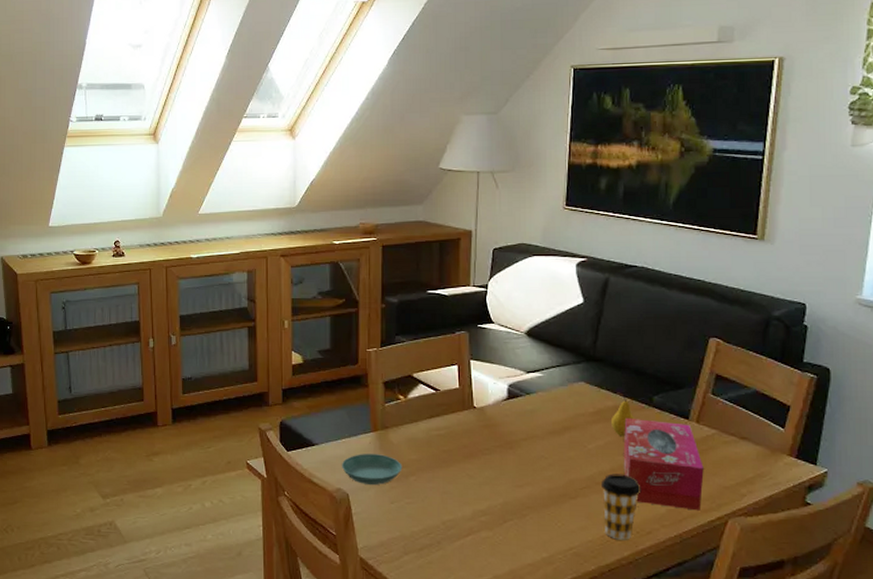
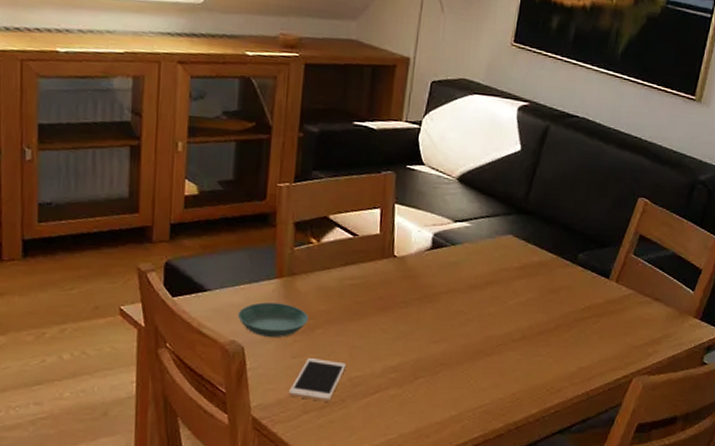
cell phone: none [389,503,439,544] -> present [288,358,346,402]
coffee cup: present [602,474,641,540] -> none [516,331,556,398]
fruit: present [610,392,635,437] -> none [534,248,558,294]
tissue box: present [623,417,704,511] -> none [541,274,617,369]

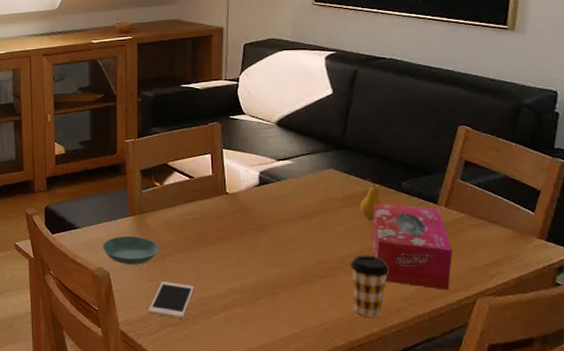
coffee cup: none [516,331,556,398] -> present [351,255,390,317]
fruit: none [534,248,558,294] -> present [359,178,384,221]
tissue box: none [541,274,617,369] -> present [372,202,453,291]

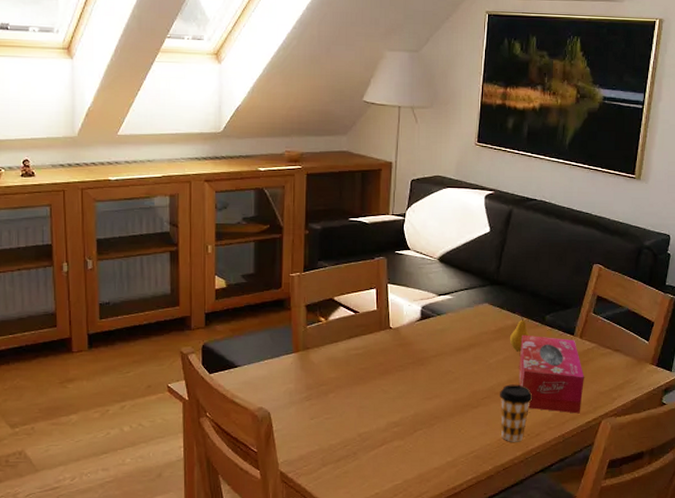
saucer: present [103,236,159,265] -> none [264,374,322,402]
cell phone: present [147,282,194,319] -> none [308,419,355,455]

